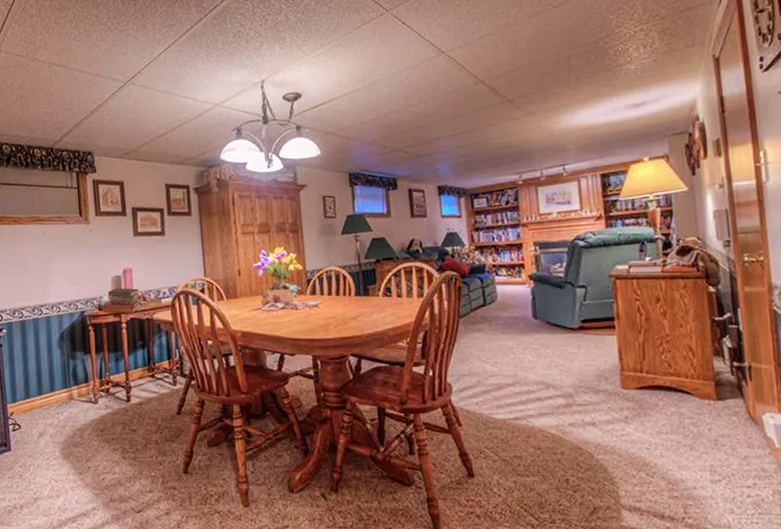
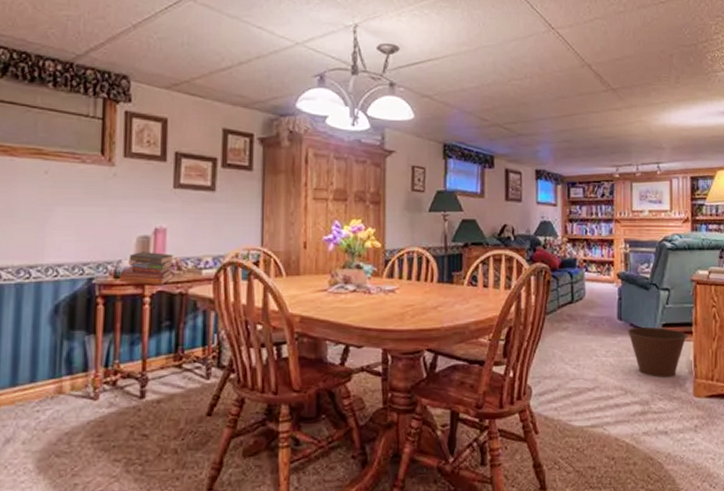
basket: none [544,323,611,372] -> present [628,326,688,378]

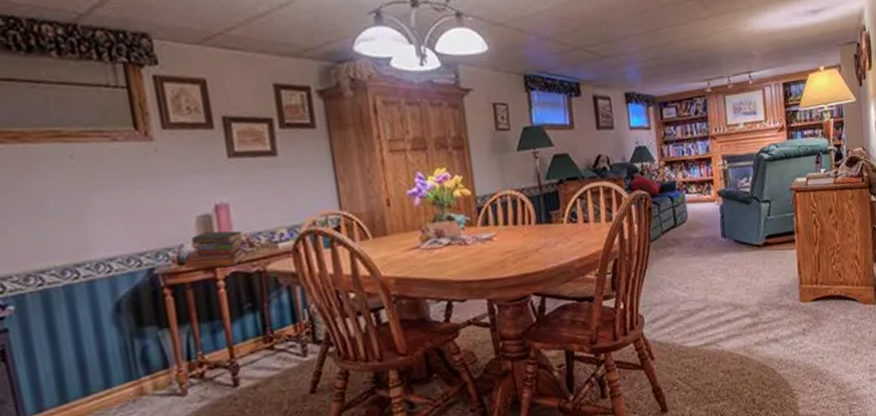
basket: present [628,326,688,378] -> none [732,240,791,289]

